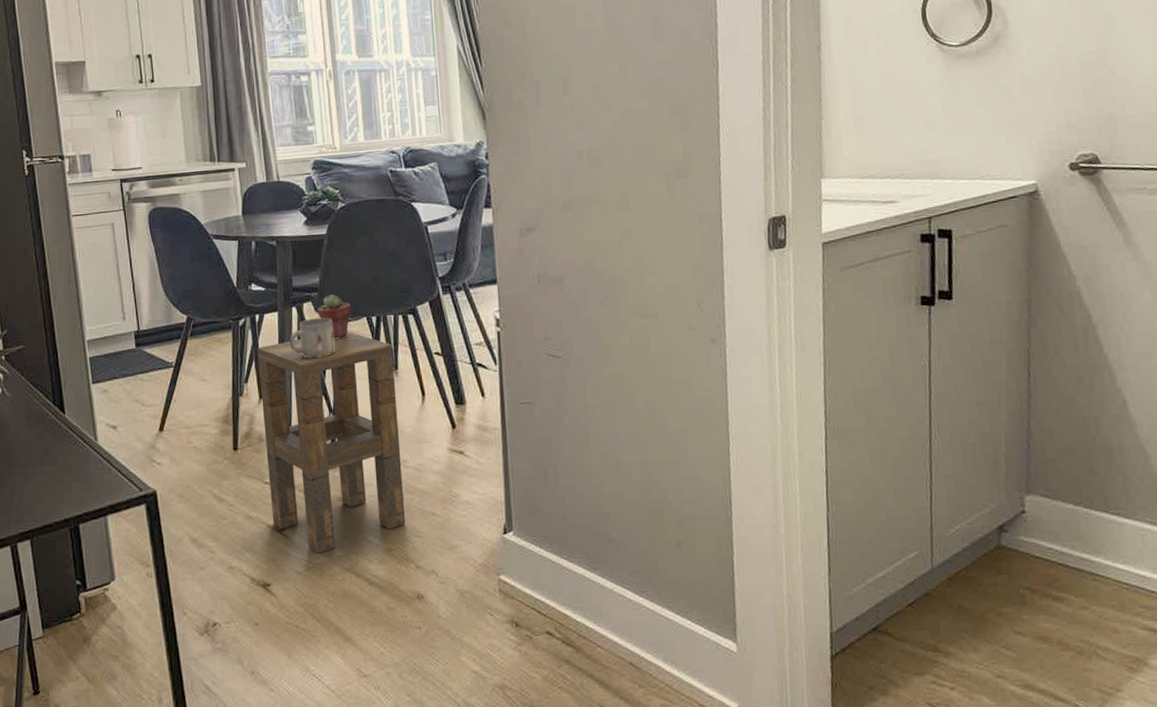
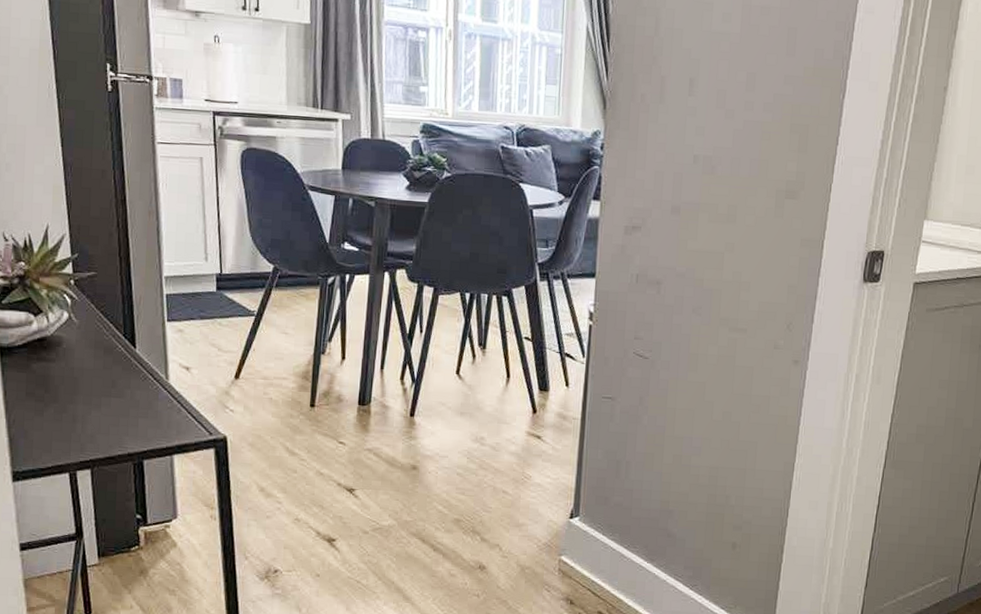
side table: present [257,332,406,554] -> none [343,305,483,517]
mug: present [290,317,335,358] -> none [379,286,426,327]
potted succulent: present [317,294,351,339] -> none [410,265,446,310]

